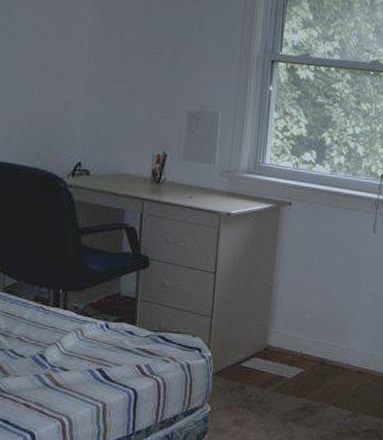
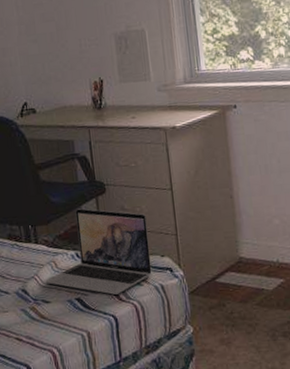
laptop: none [67,279,185,369] -> present [45,208,152,295]

